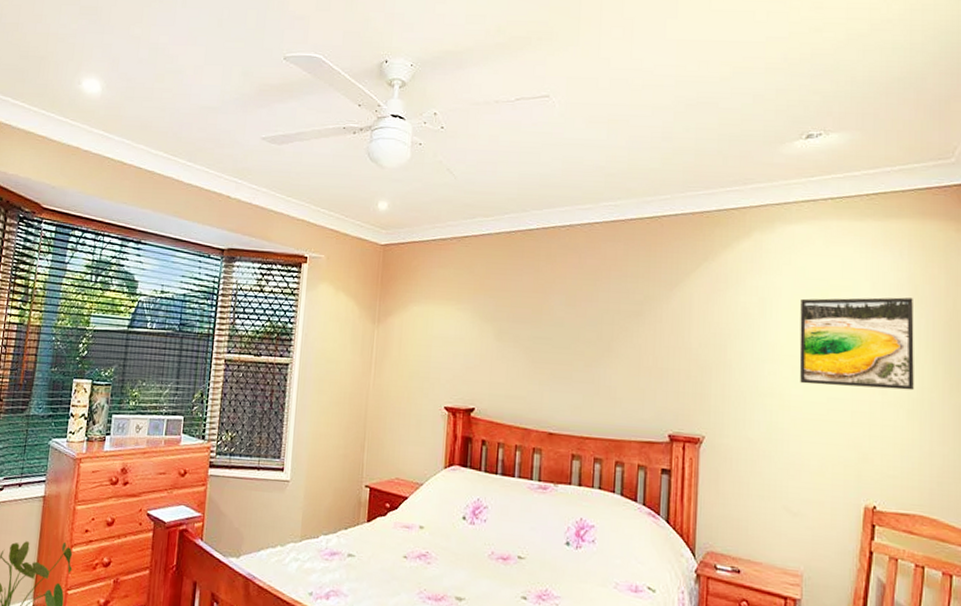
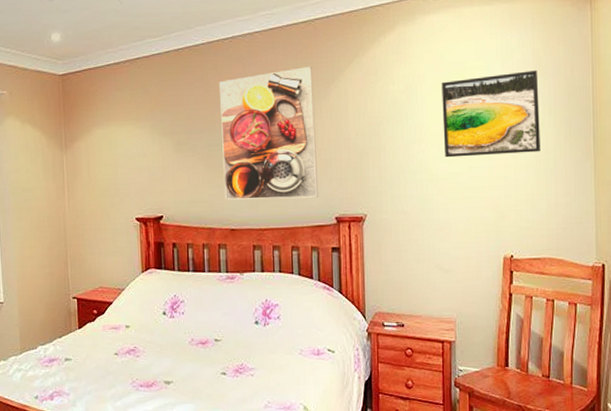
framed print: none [545,265,655,410] -> present [218,67,319,200]

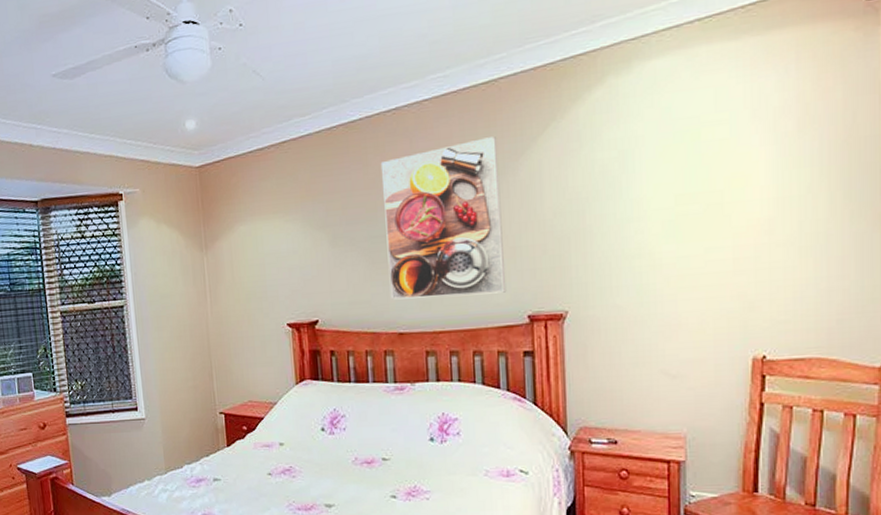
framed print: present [442,70,540,158] -> none [668,119,806,238]

